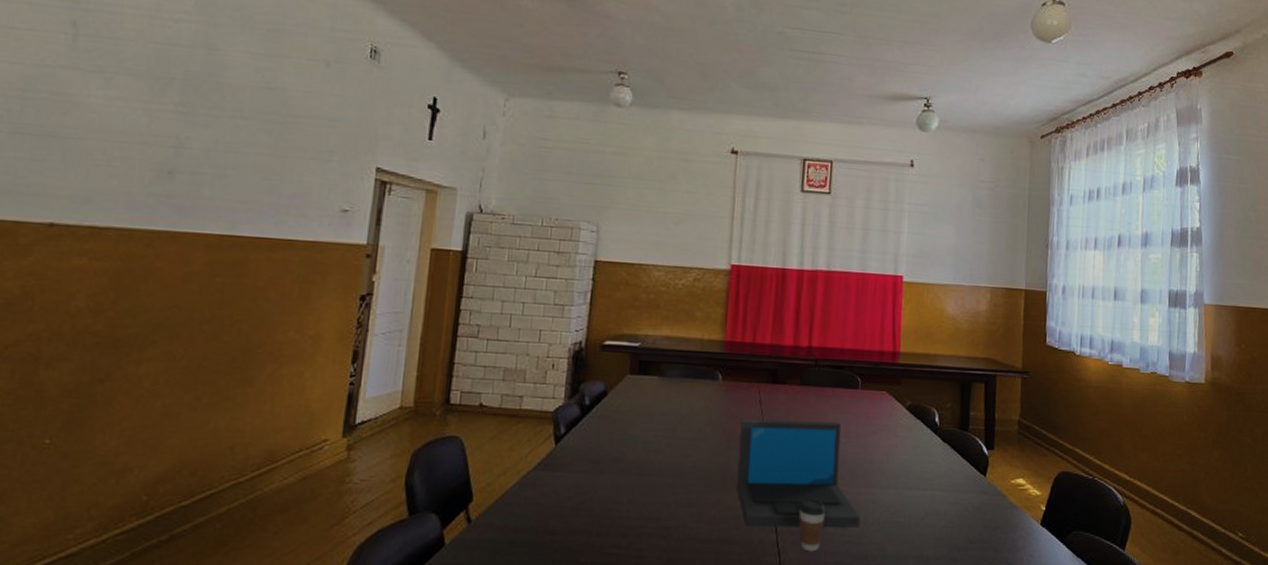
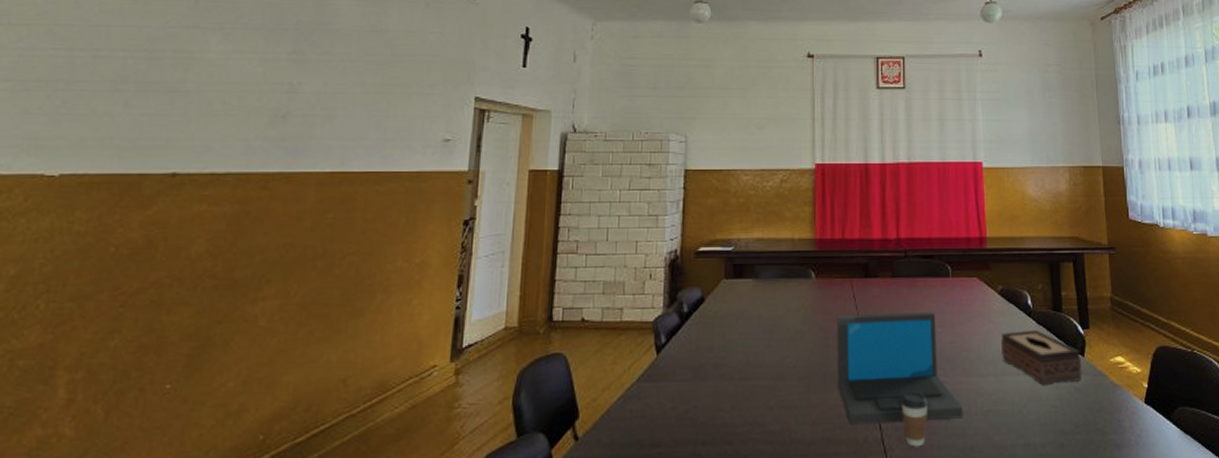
tissue box: none [904,446,983,502] -> present [1001,329,1082,386]

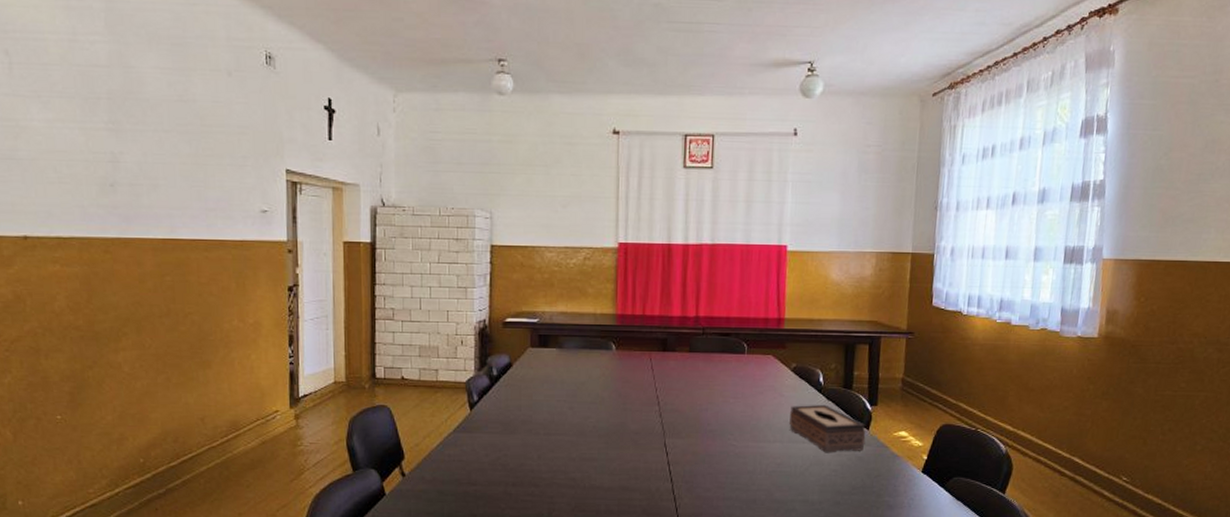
laptop: present [837,311,964,425] -> none [633,383,749,477]
coffee cup: present [901,391,928,447] -> none [691,452,716,498]

